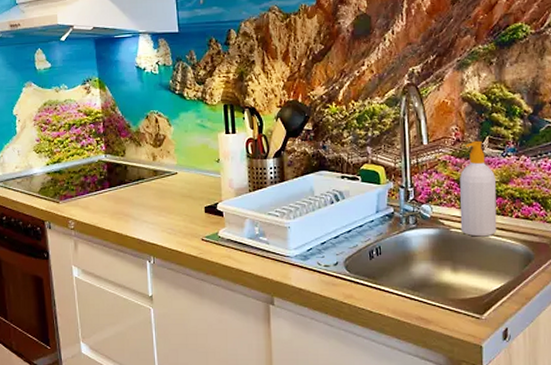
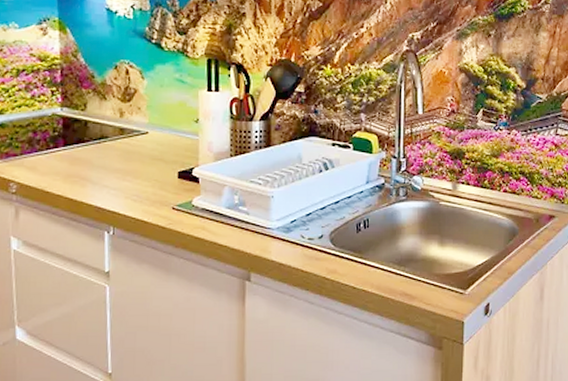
soap bottle: present [460,140,497,237] -> none [450,112,488,211]

